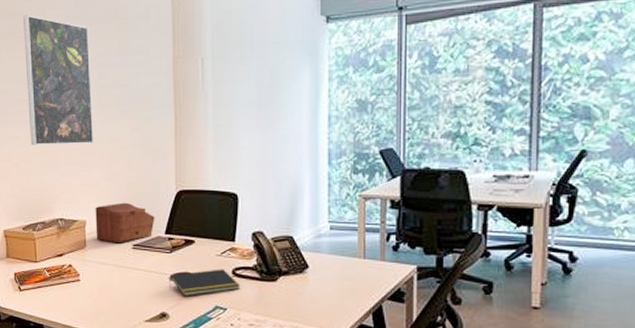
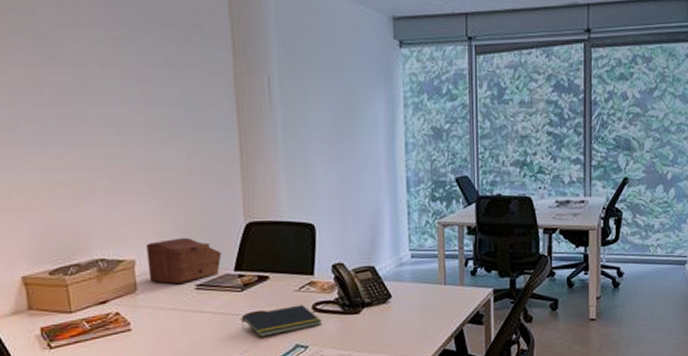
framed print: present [23,15,93,145] -> none [34,11,139,172]

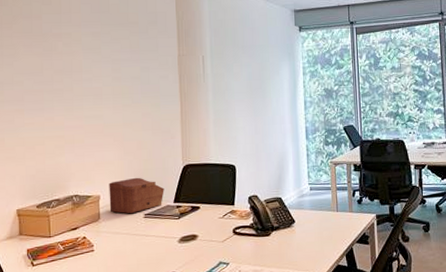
notepad: present [242,305,322,338] -> none [178,229,240,256]

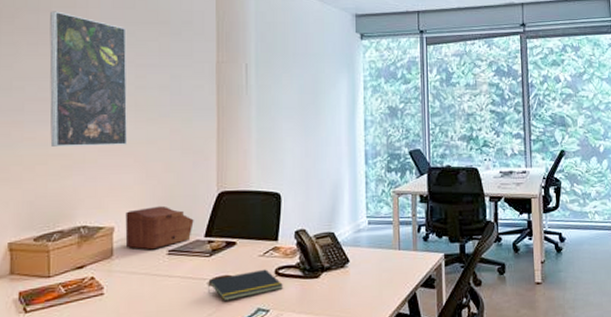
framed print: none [41,17,107,130] -> present [49,11,127,147]
notepad: none [178,229,240,256] -> present [208,269,283,301]

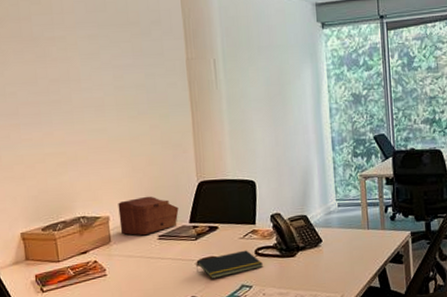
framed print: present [49,11,127,147] -> none [30,18,112,146]

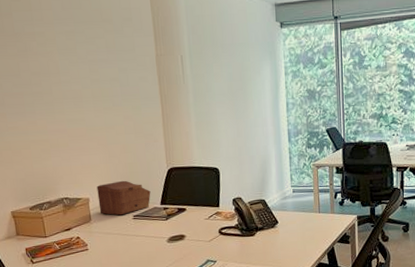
notepad: present [196,250,263,279] -> none [167,229,226,255]

